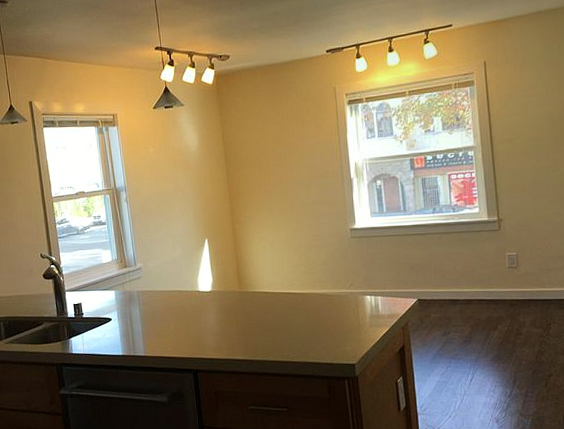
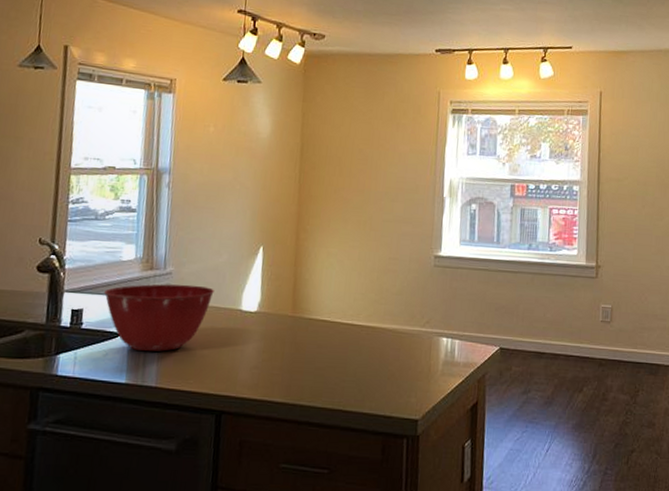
mixing bowl: none [94,275,176,330] -> present [104,284,214,352]

